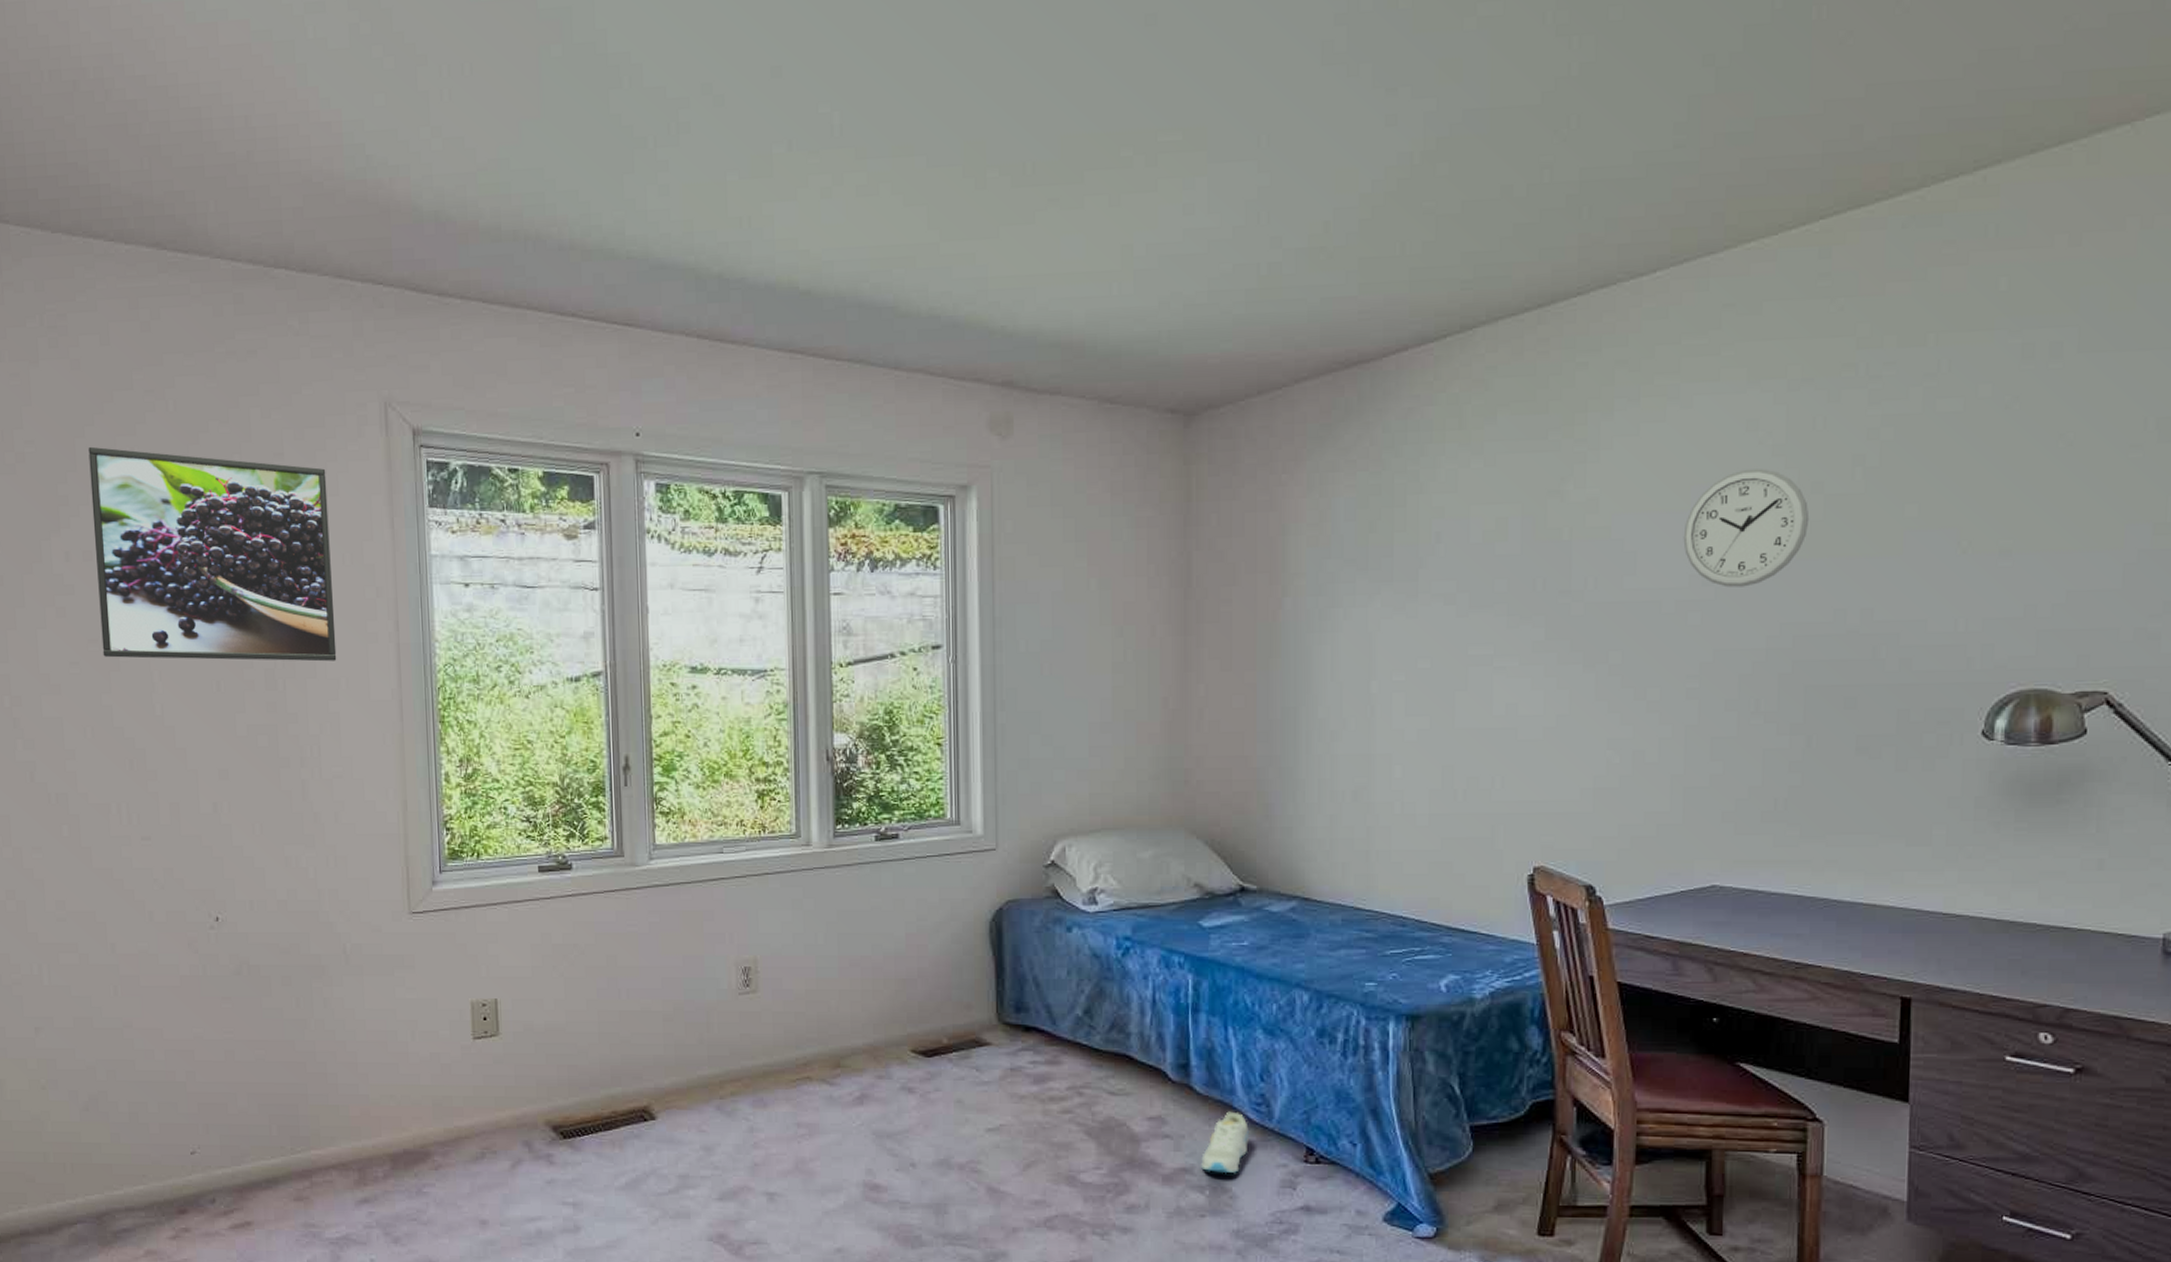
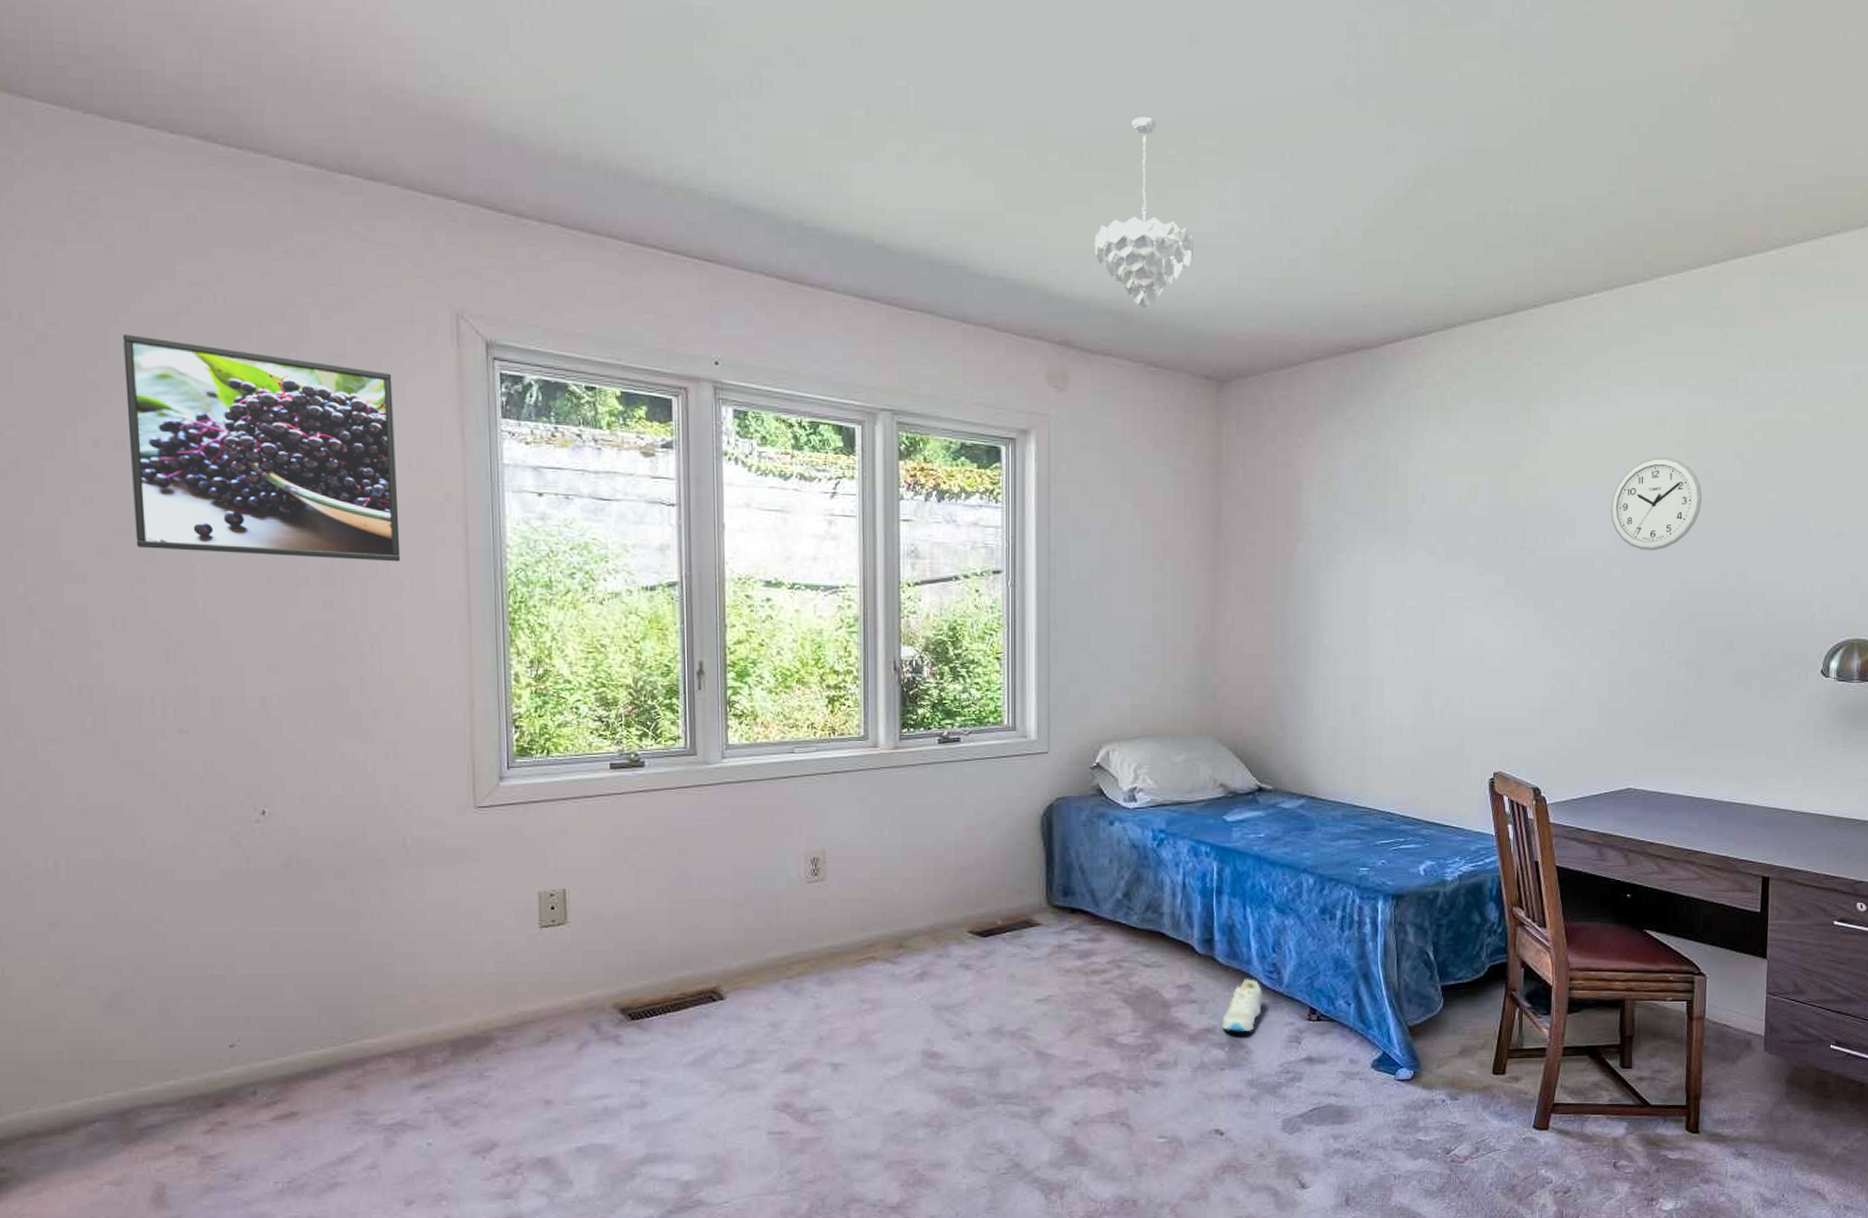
pendant light: none [1039,116,1155,336] -> present [1094,117,1194,308]

